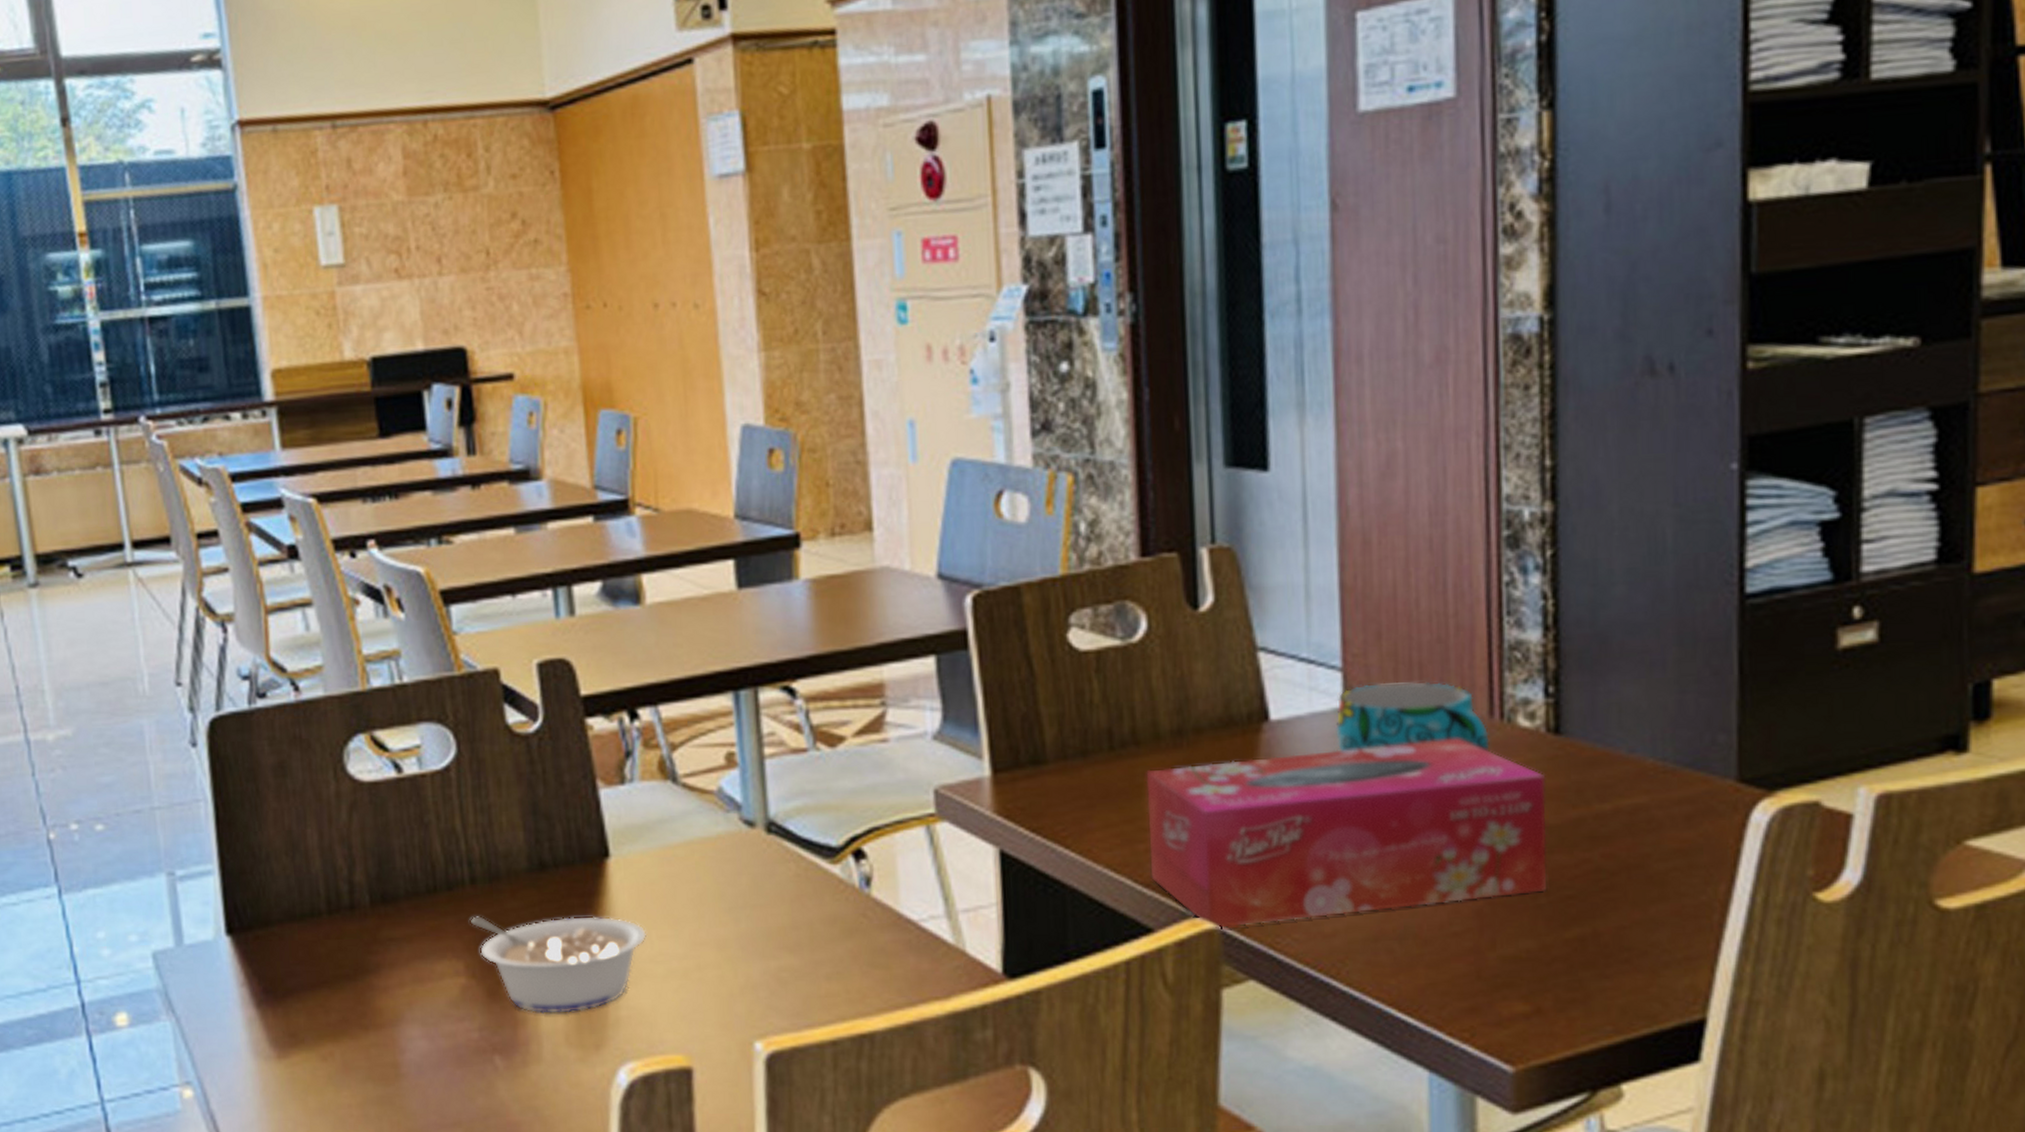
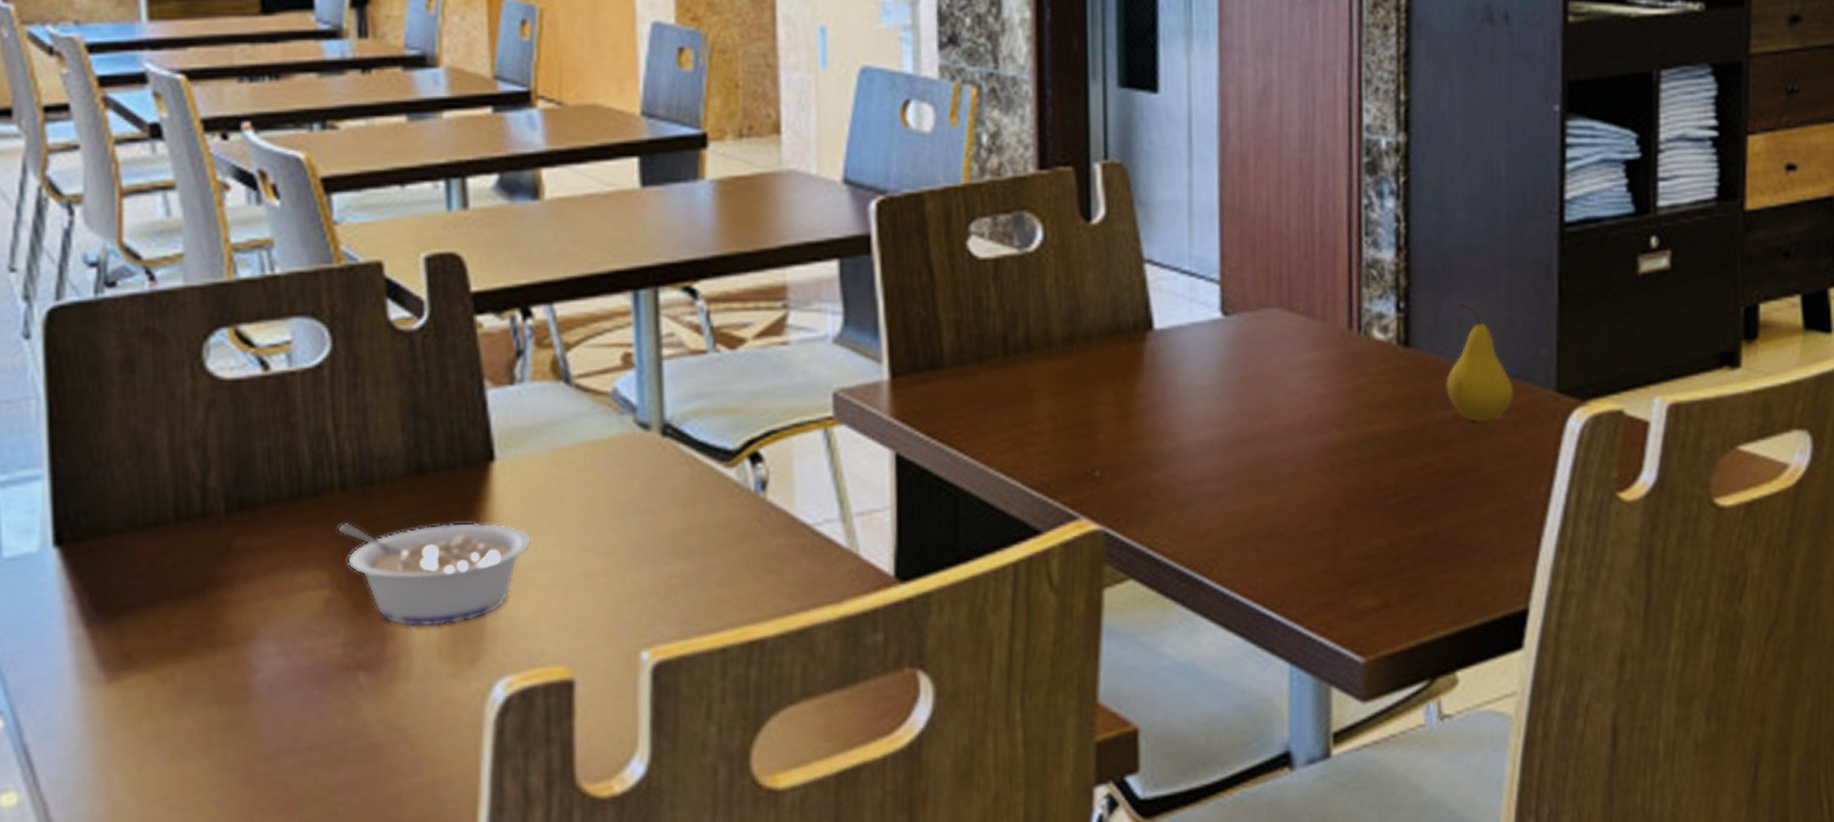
tissue box: present [1146,738,1547,928] -> none [1038,348,1397,529]
cup: present [1335,681,1490,752] -> none [1213,295,1348,362]
fruit: none [1604,685,1686,815] -> present [1446,302,1514,422]

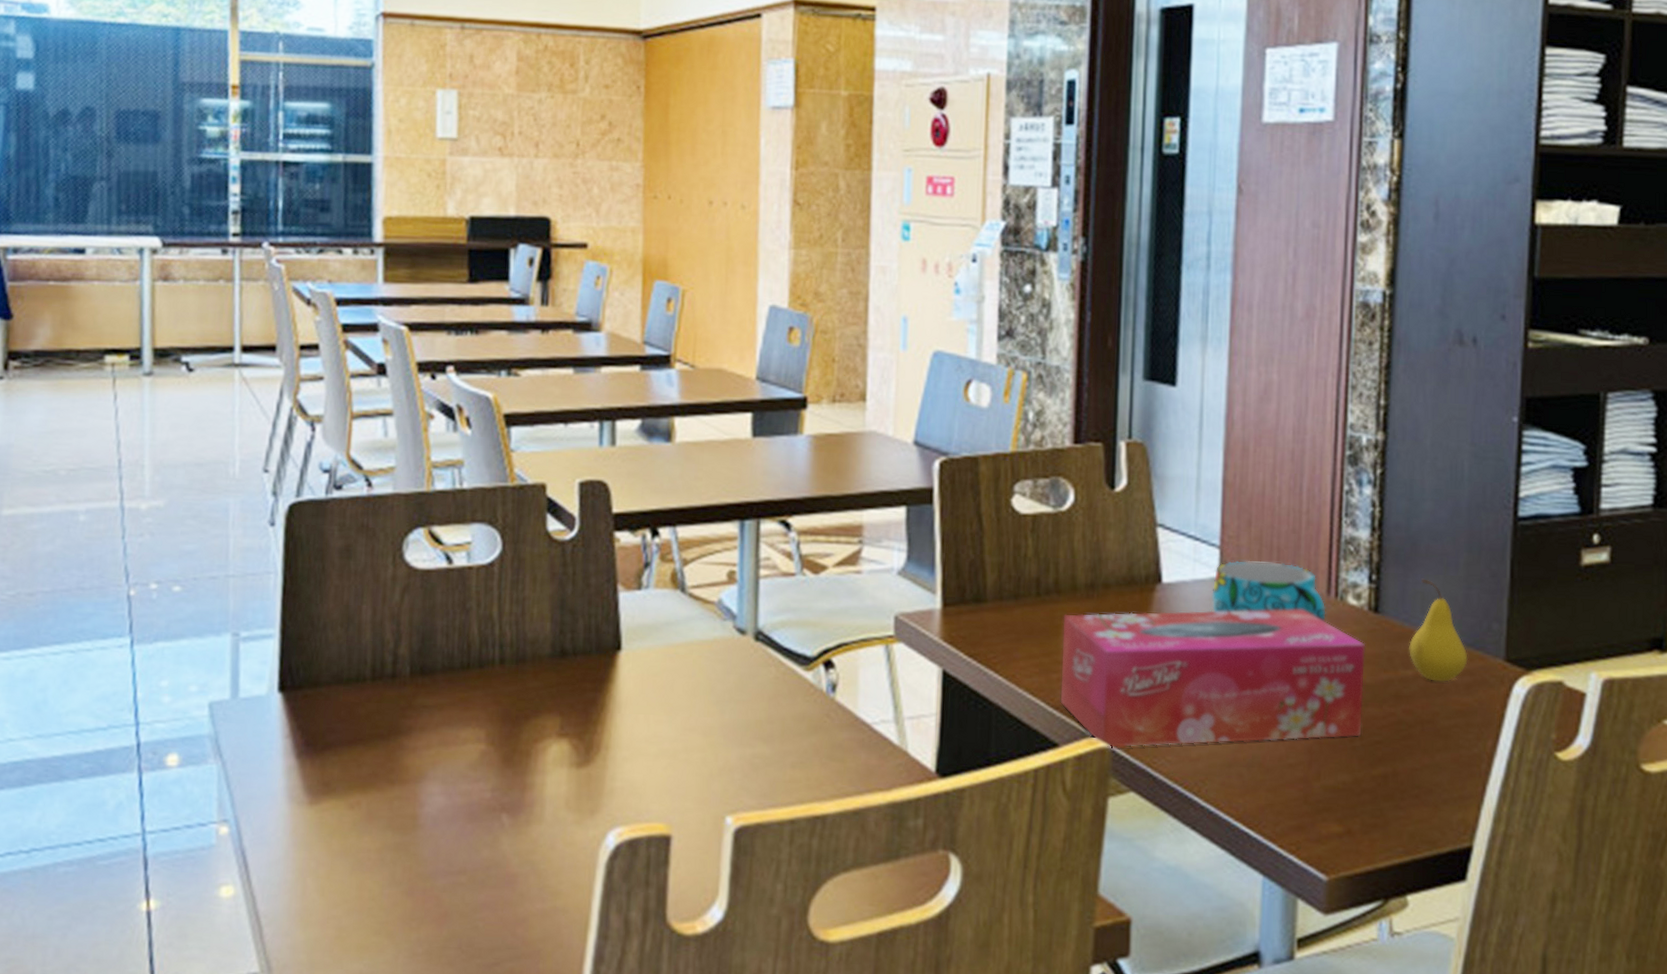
legume: present [339,522,532,627] -> none [496,692,646,781]
tissue box: none [1038,348,1397,529] -> present [1061,609,1366,748]
cup: none [1213,295,1348,362] -> present [1211,560,1326,622]

